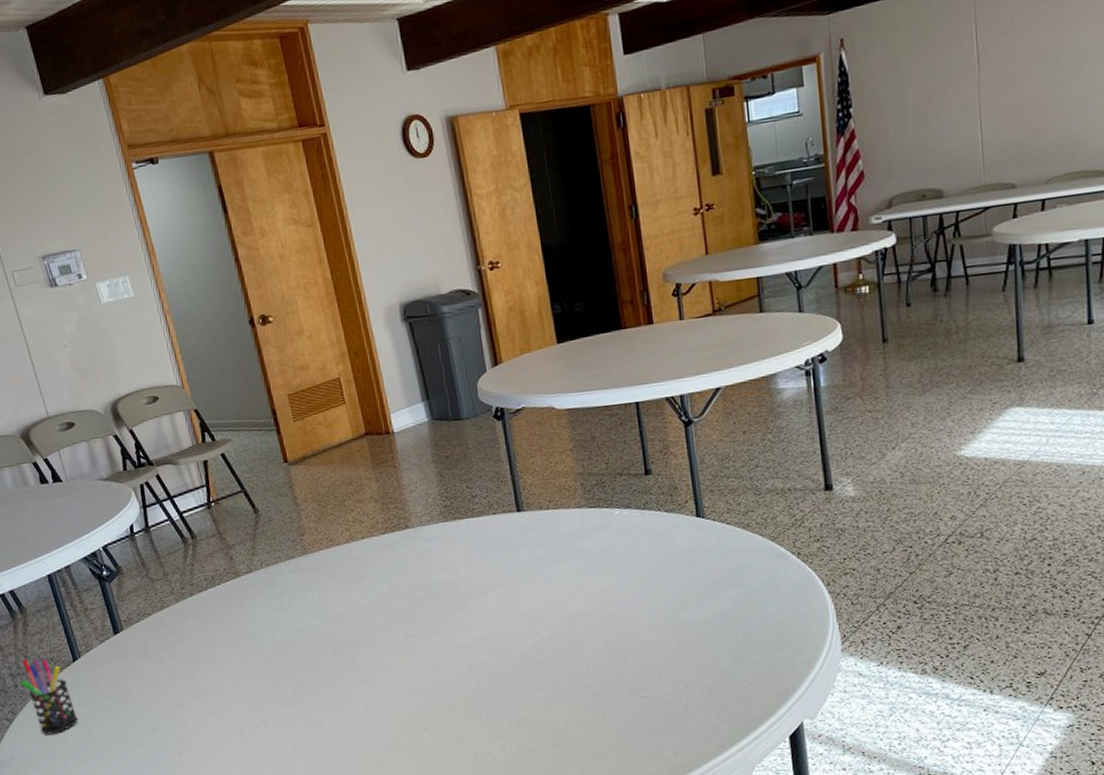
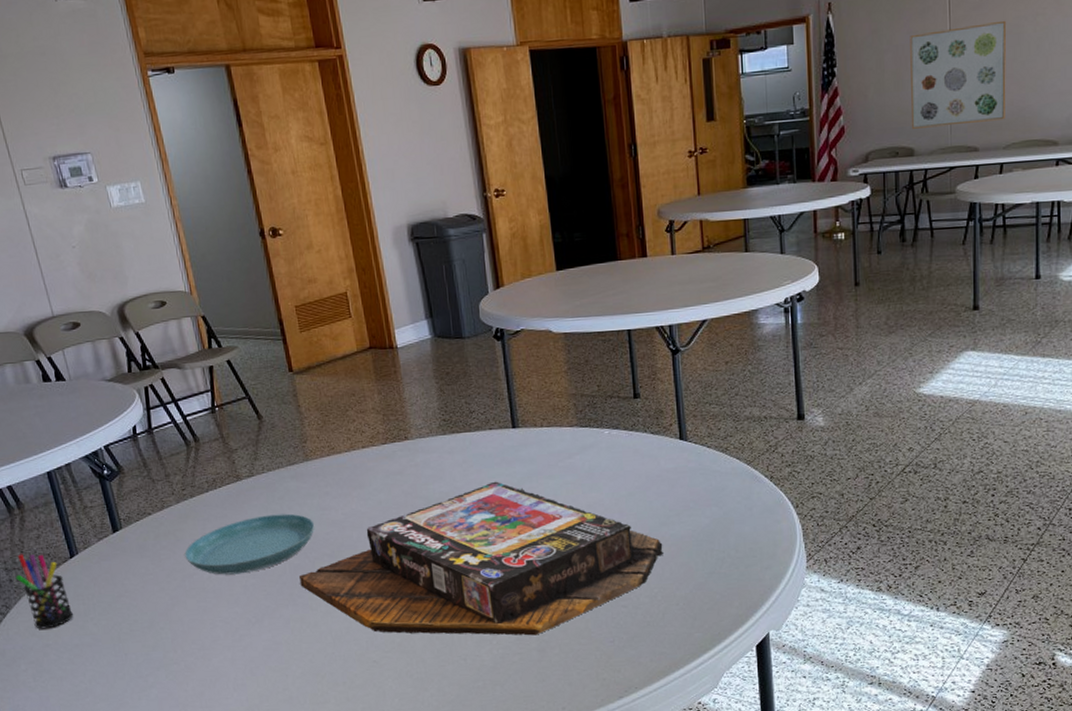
saucer: none [186,609,316,675] -> present [184,513,315,575]
board game: none [302,568,684,731] -> present [299,481,663,636]
wall art: none [933,42,1045,169] -> present [910,20,1007,129]

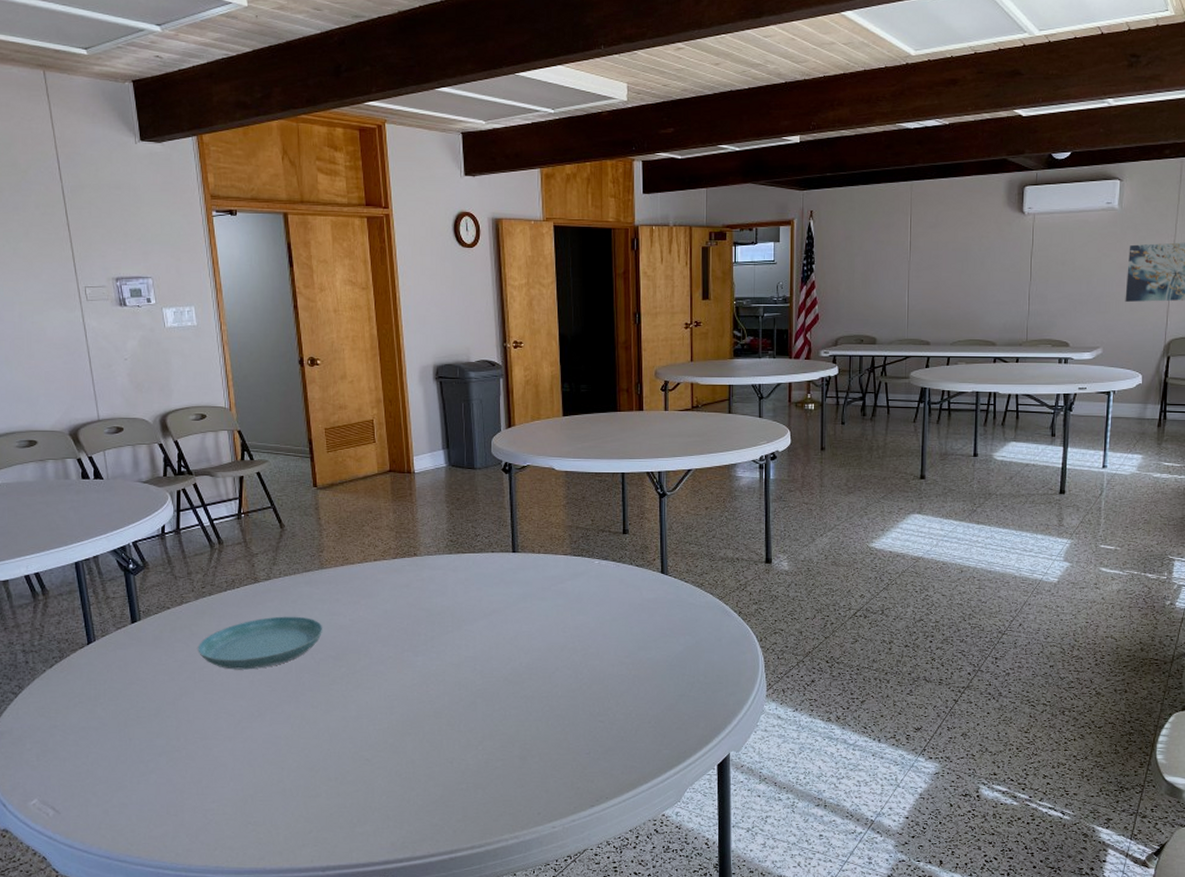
pen holder: present [15,554,74,629] -> none [32,637,84,711]
board game: present [299,481,663,636] -> none [304,599,640,744]
wall art: present [910,20,1007,129] -> none [874,239,957,322]

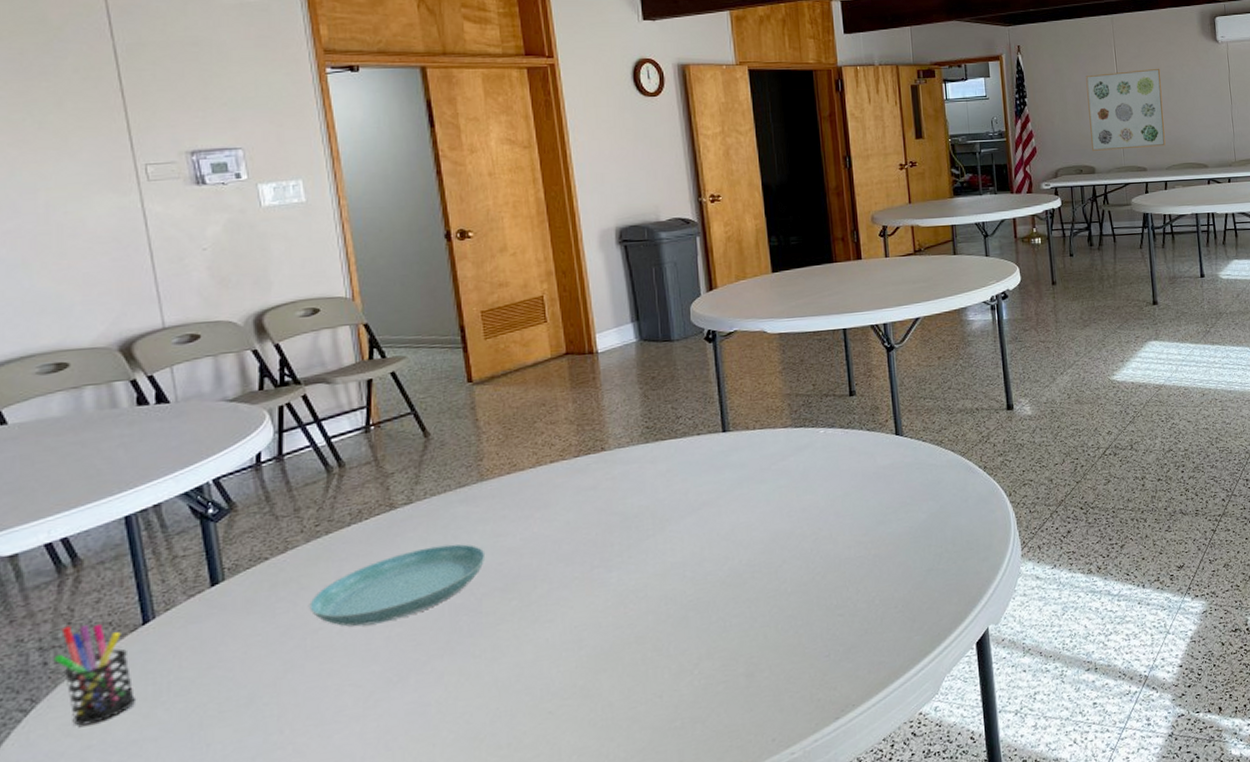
pen holder: none [32,637,84,711] -> present [53,623,137,726]
wall art: none [874,239,957,322] -> present [1086,68,1166,151]

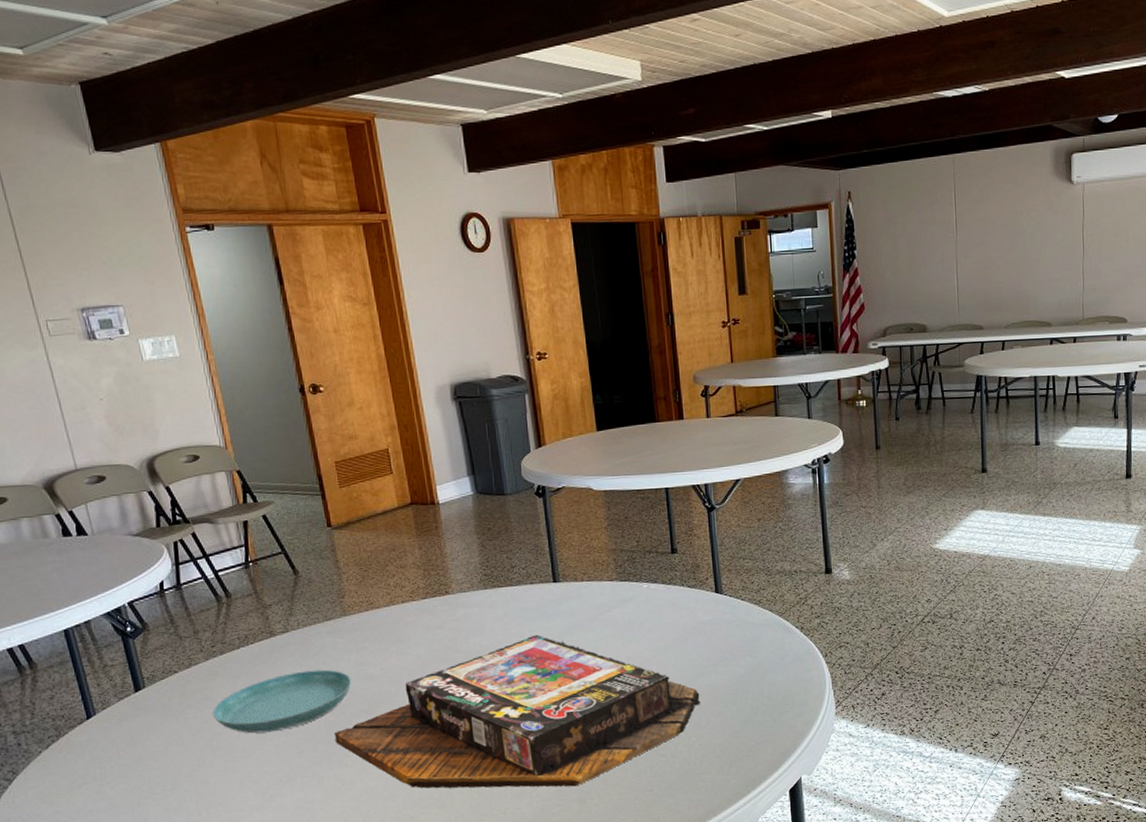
pen holder: present [53,623,137,726] -> none [24,716,89,795]
board game: none [461,489,881,676] -> present [335,634,700,789]
wall art: present [1086,68,1166,151] -> none [921,214,1006,308]

